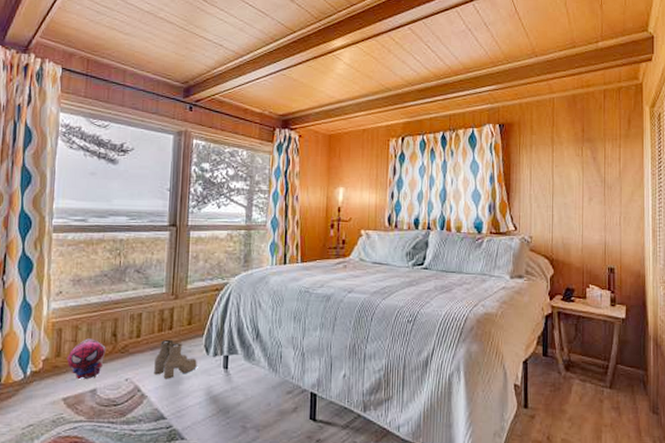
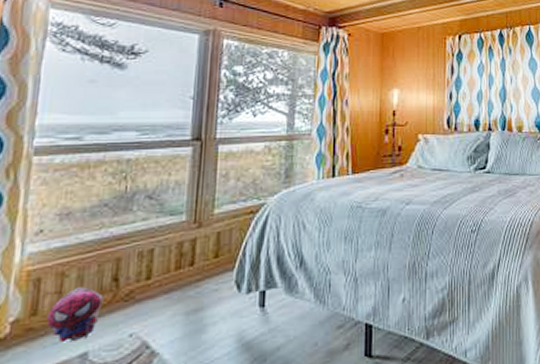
boots: present [154,339,197,379] -> none [169,278,226,329]

